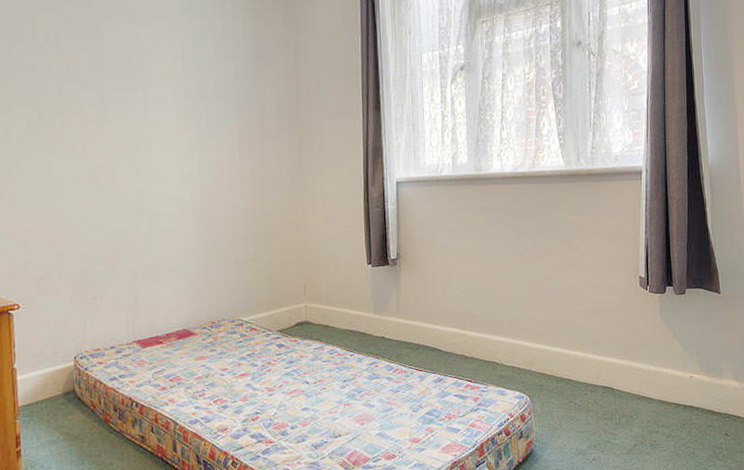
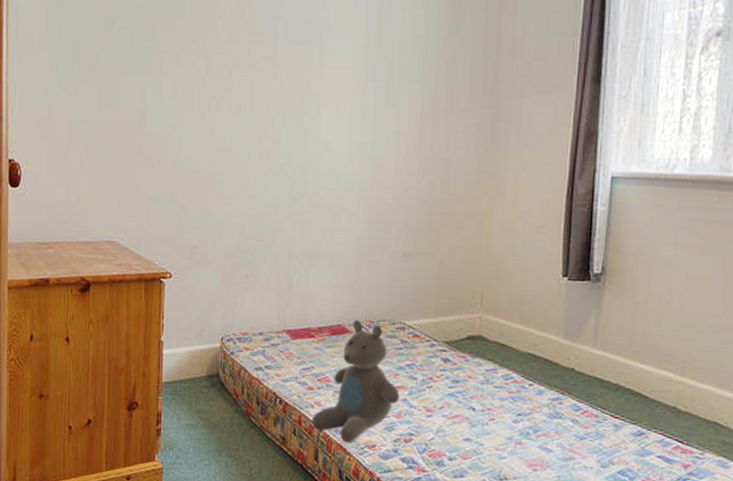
stuffed animal: none [167,323,244,431] -> present [311,320,400,443]

